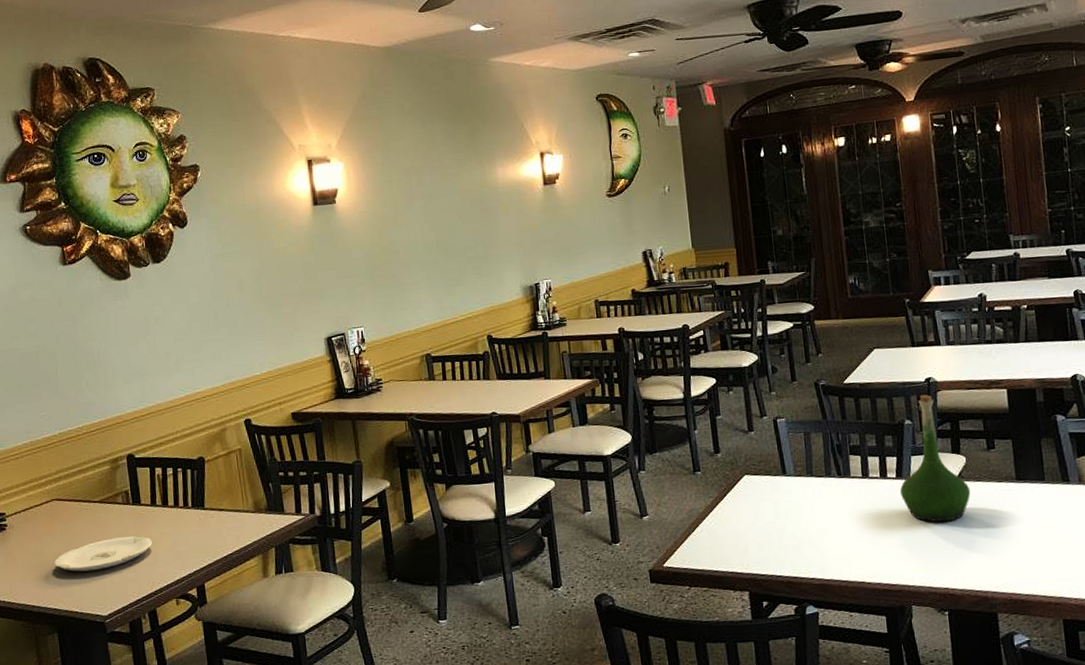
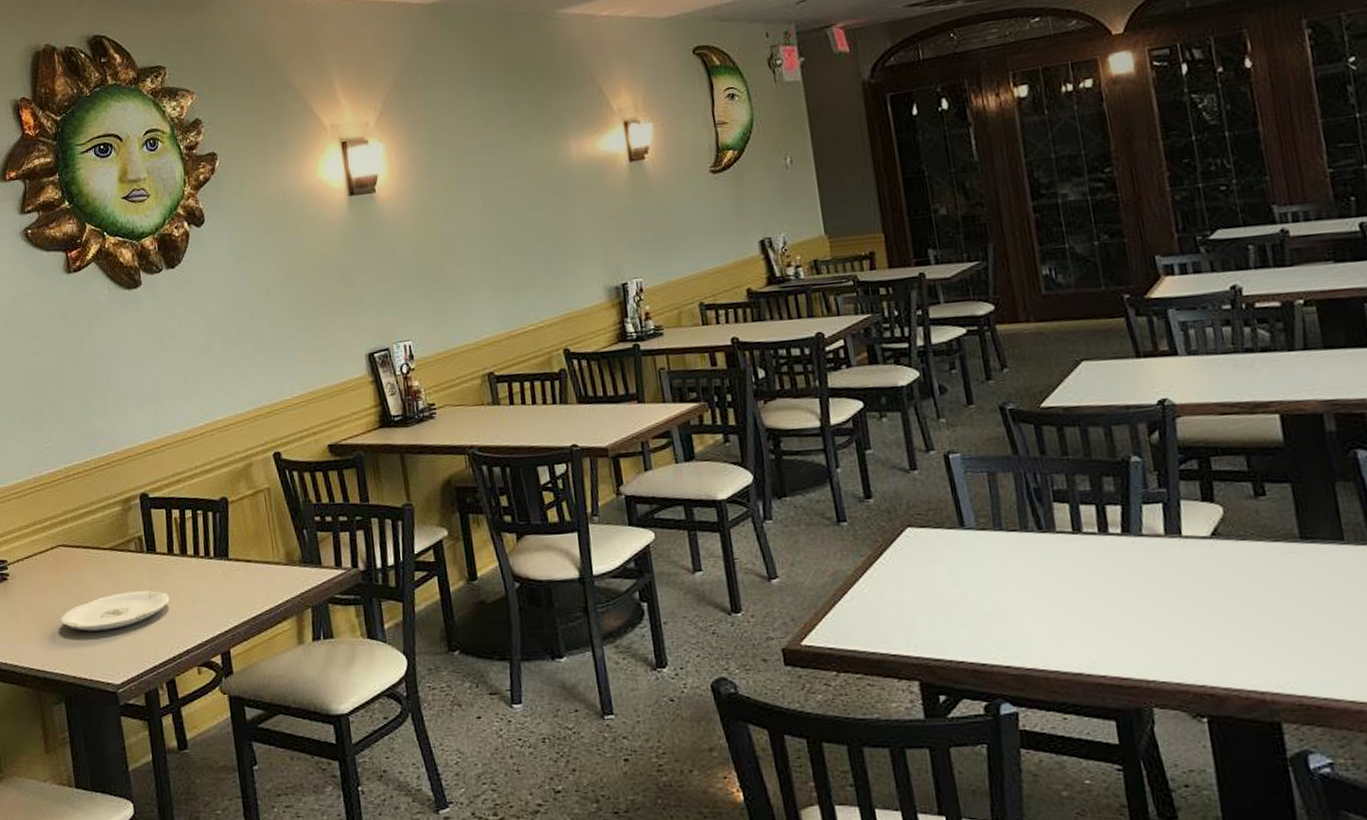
vase: present [899,394,971,523] -> none [1127,421,1233,596]

